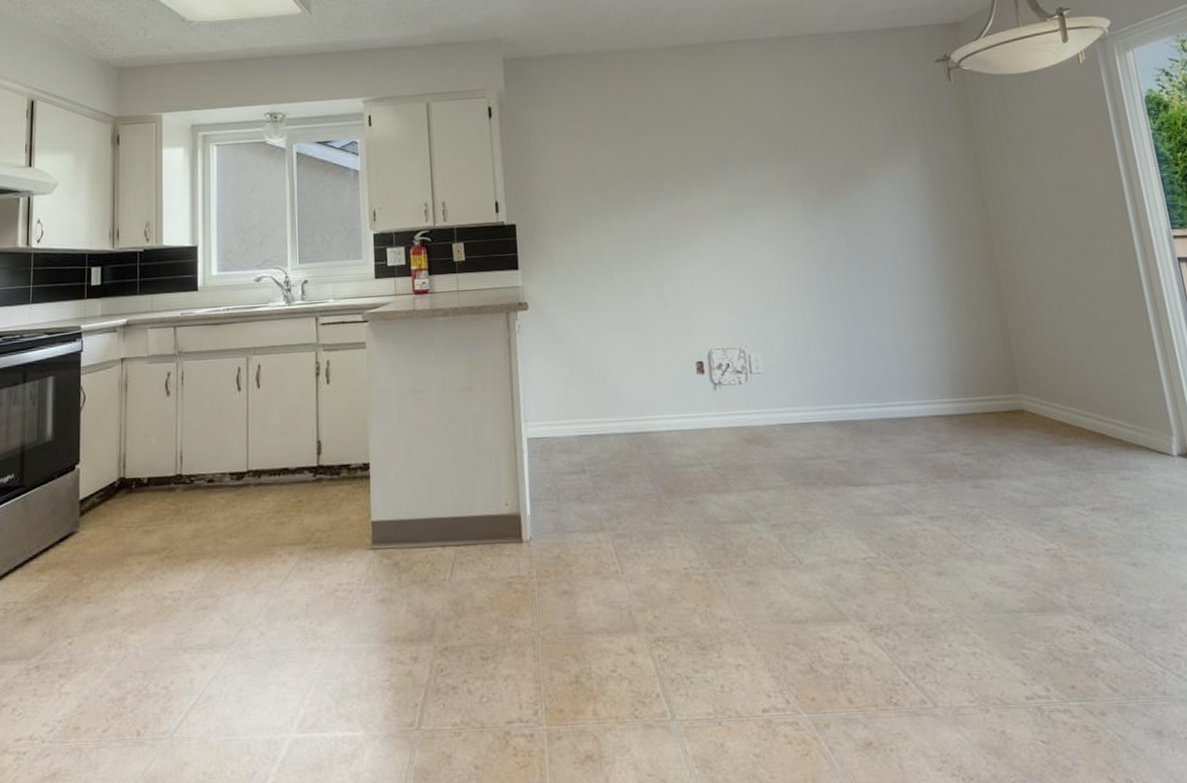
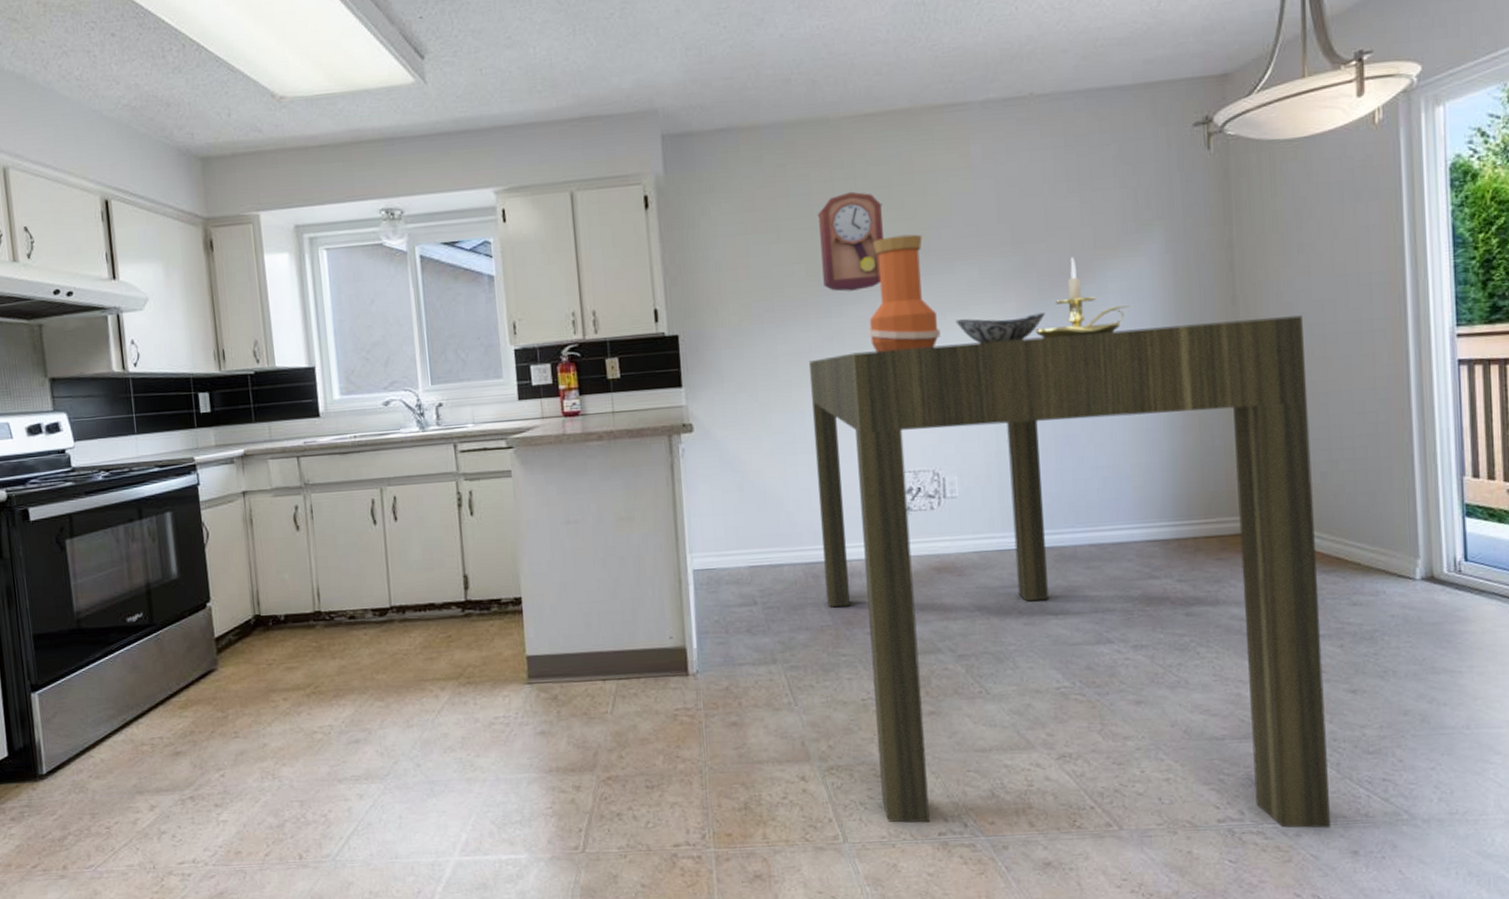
dining table: none [629,217,1133,707] -> present [809,315,1332,829]
pendulum clock: none [632,107,688,190] -> present [817,191,883,292]
vase: none [678,143,740,242] -> present [868,234,941,352]
decorative bowl: none [752,211,827,236] -> present [955,313,1045,344]
candle holder: none [819,165,898,233] -> present [1034,257,1130,338]

